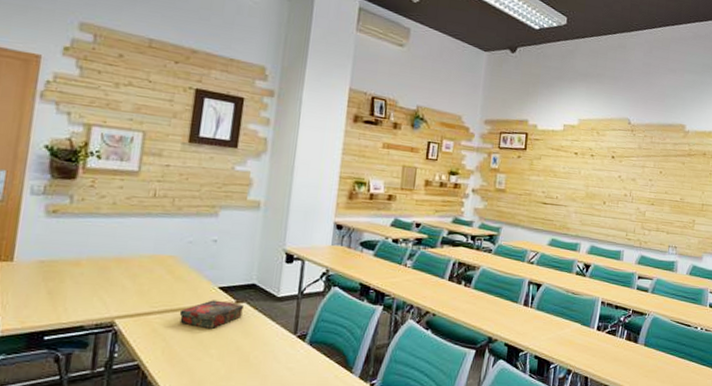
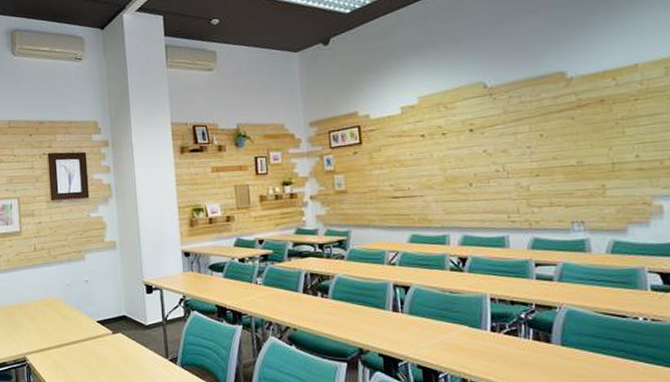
book: present [179,300,243,329] -> none [71,333,120,358]

